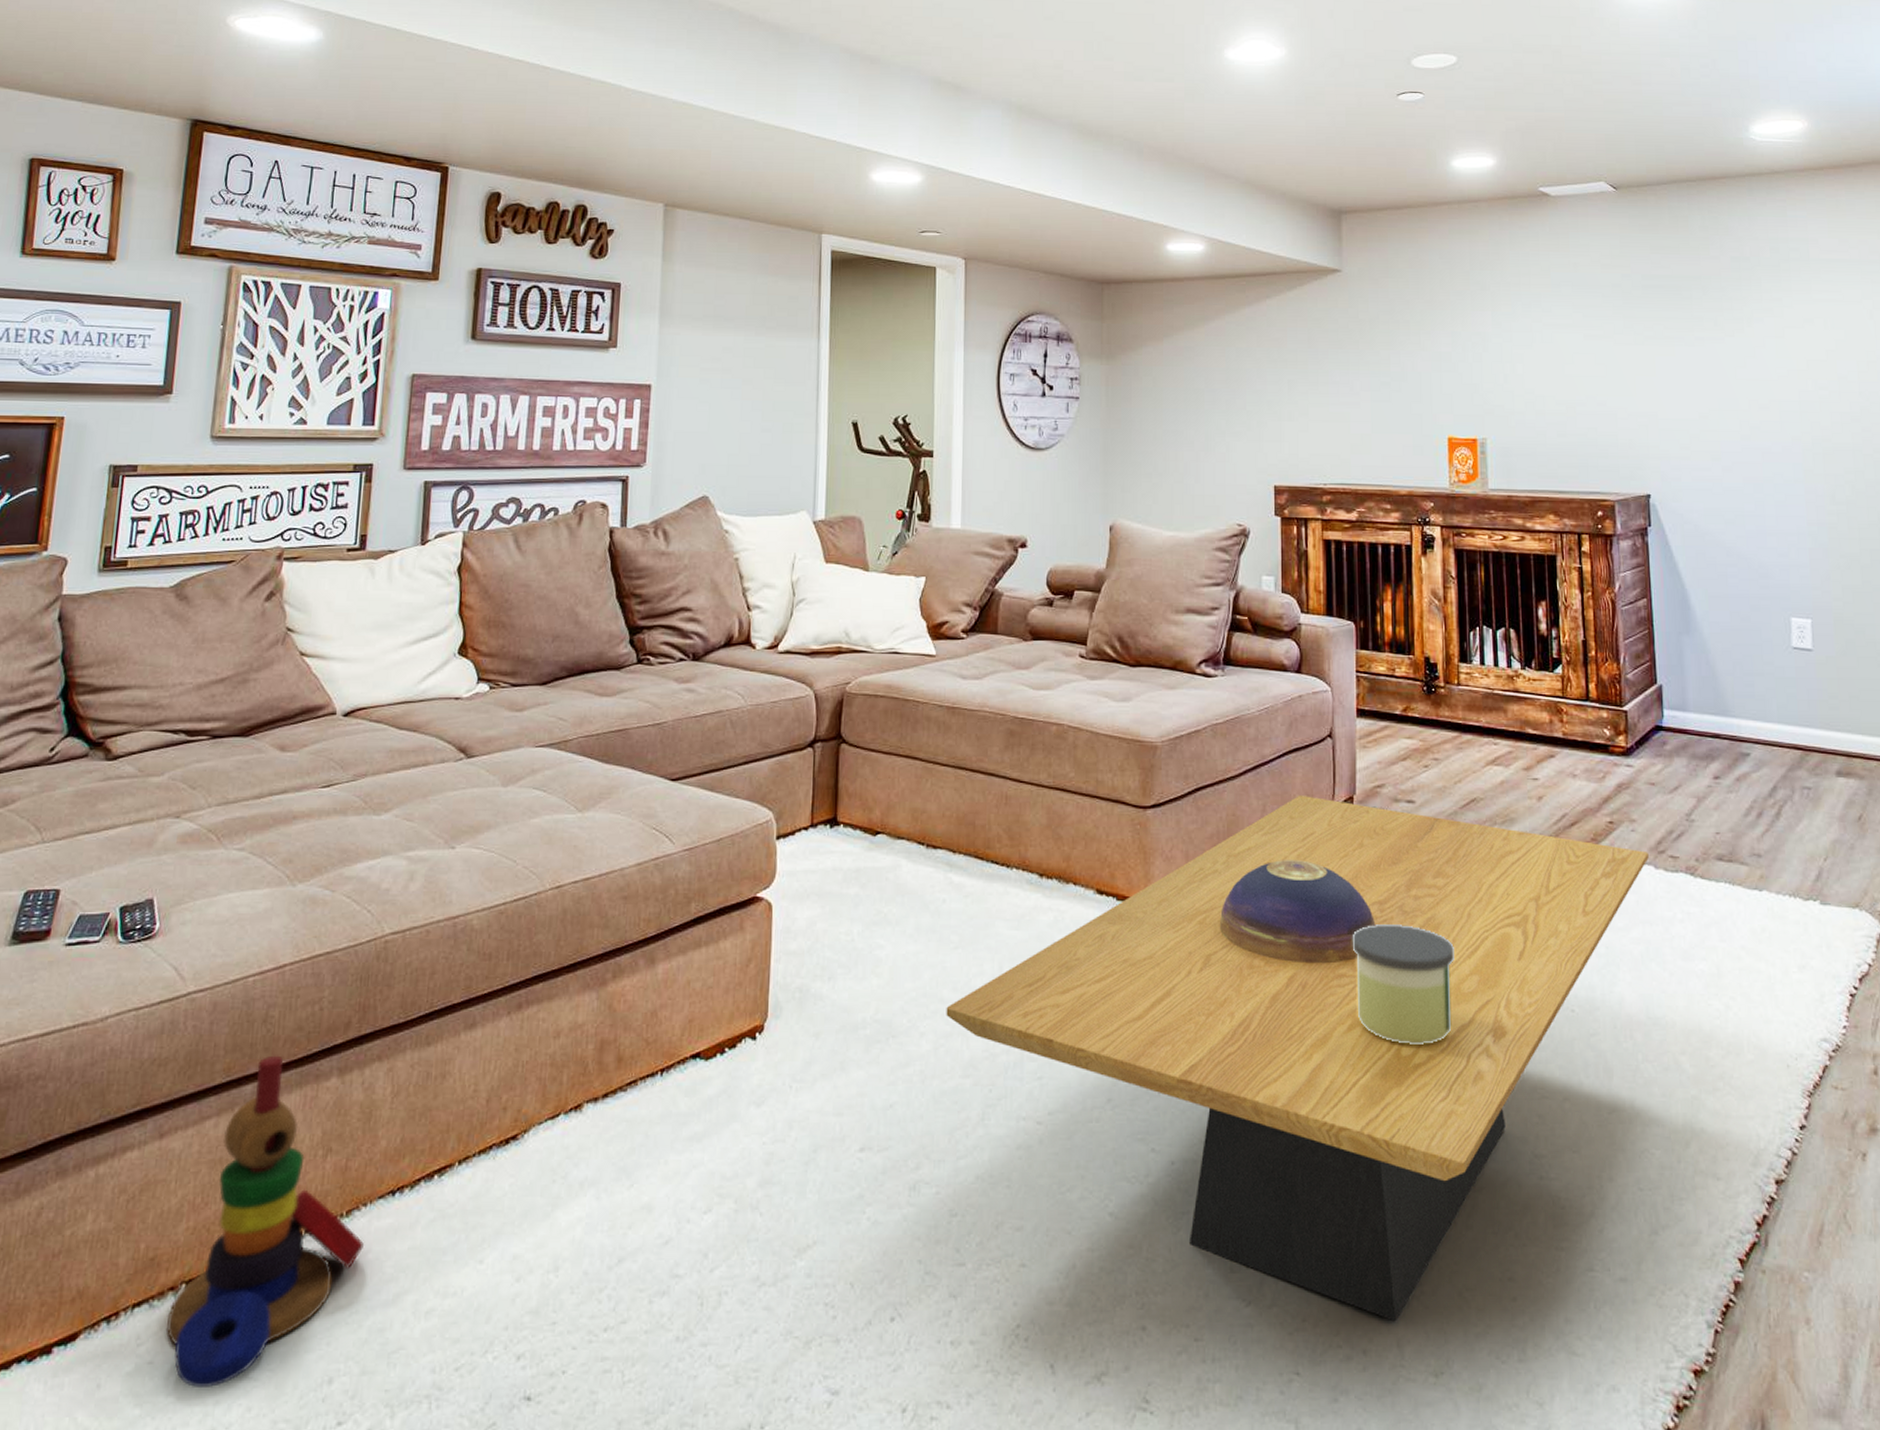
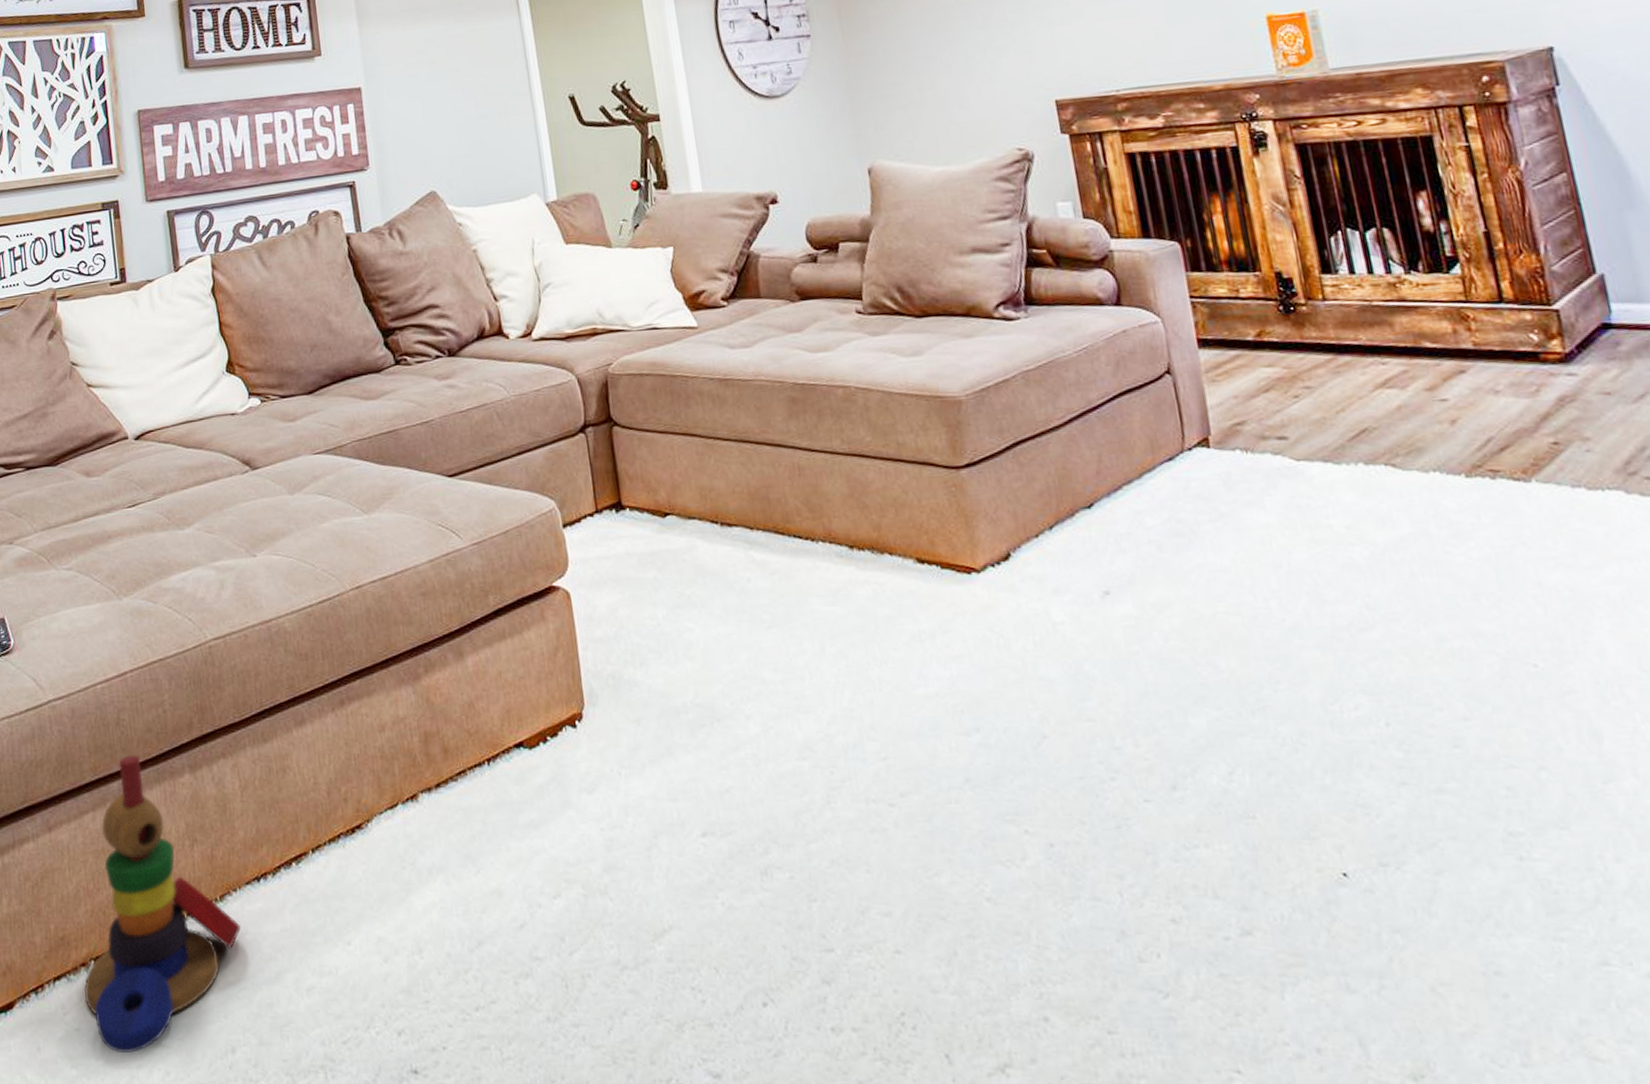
coffee table: present [946,796,1649,1322] -> none [769,441,1616,1018]
decorative bowl: present [1219,860,1376,964] -> none [1065,512,1260,626]
candle: present [1352,925,1454,1044] -> none [1230,577,1376,711]

